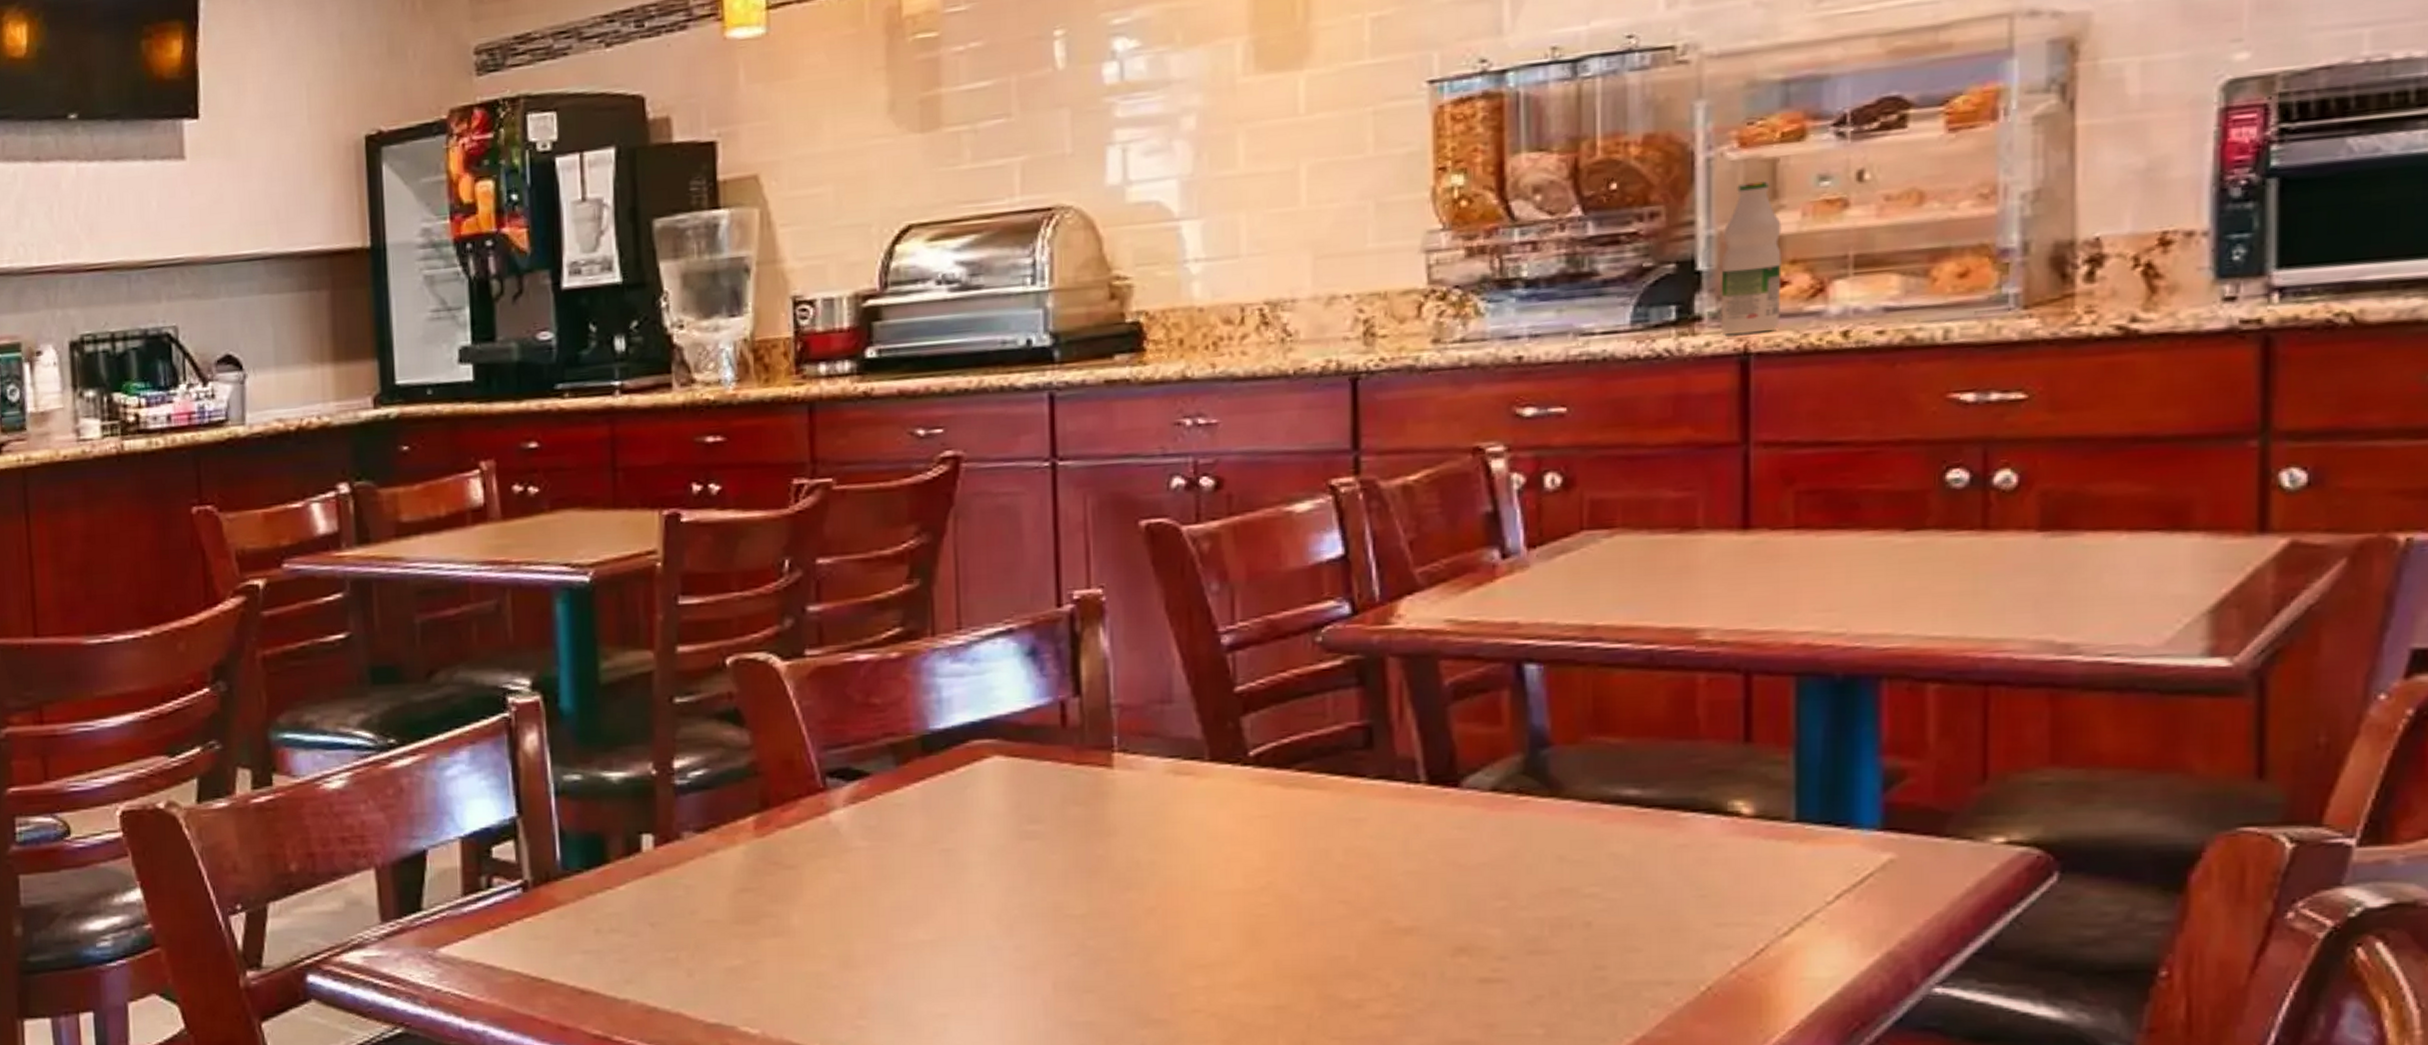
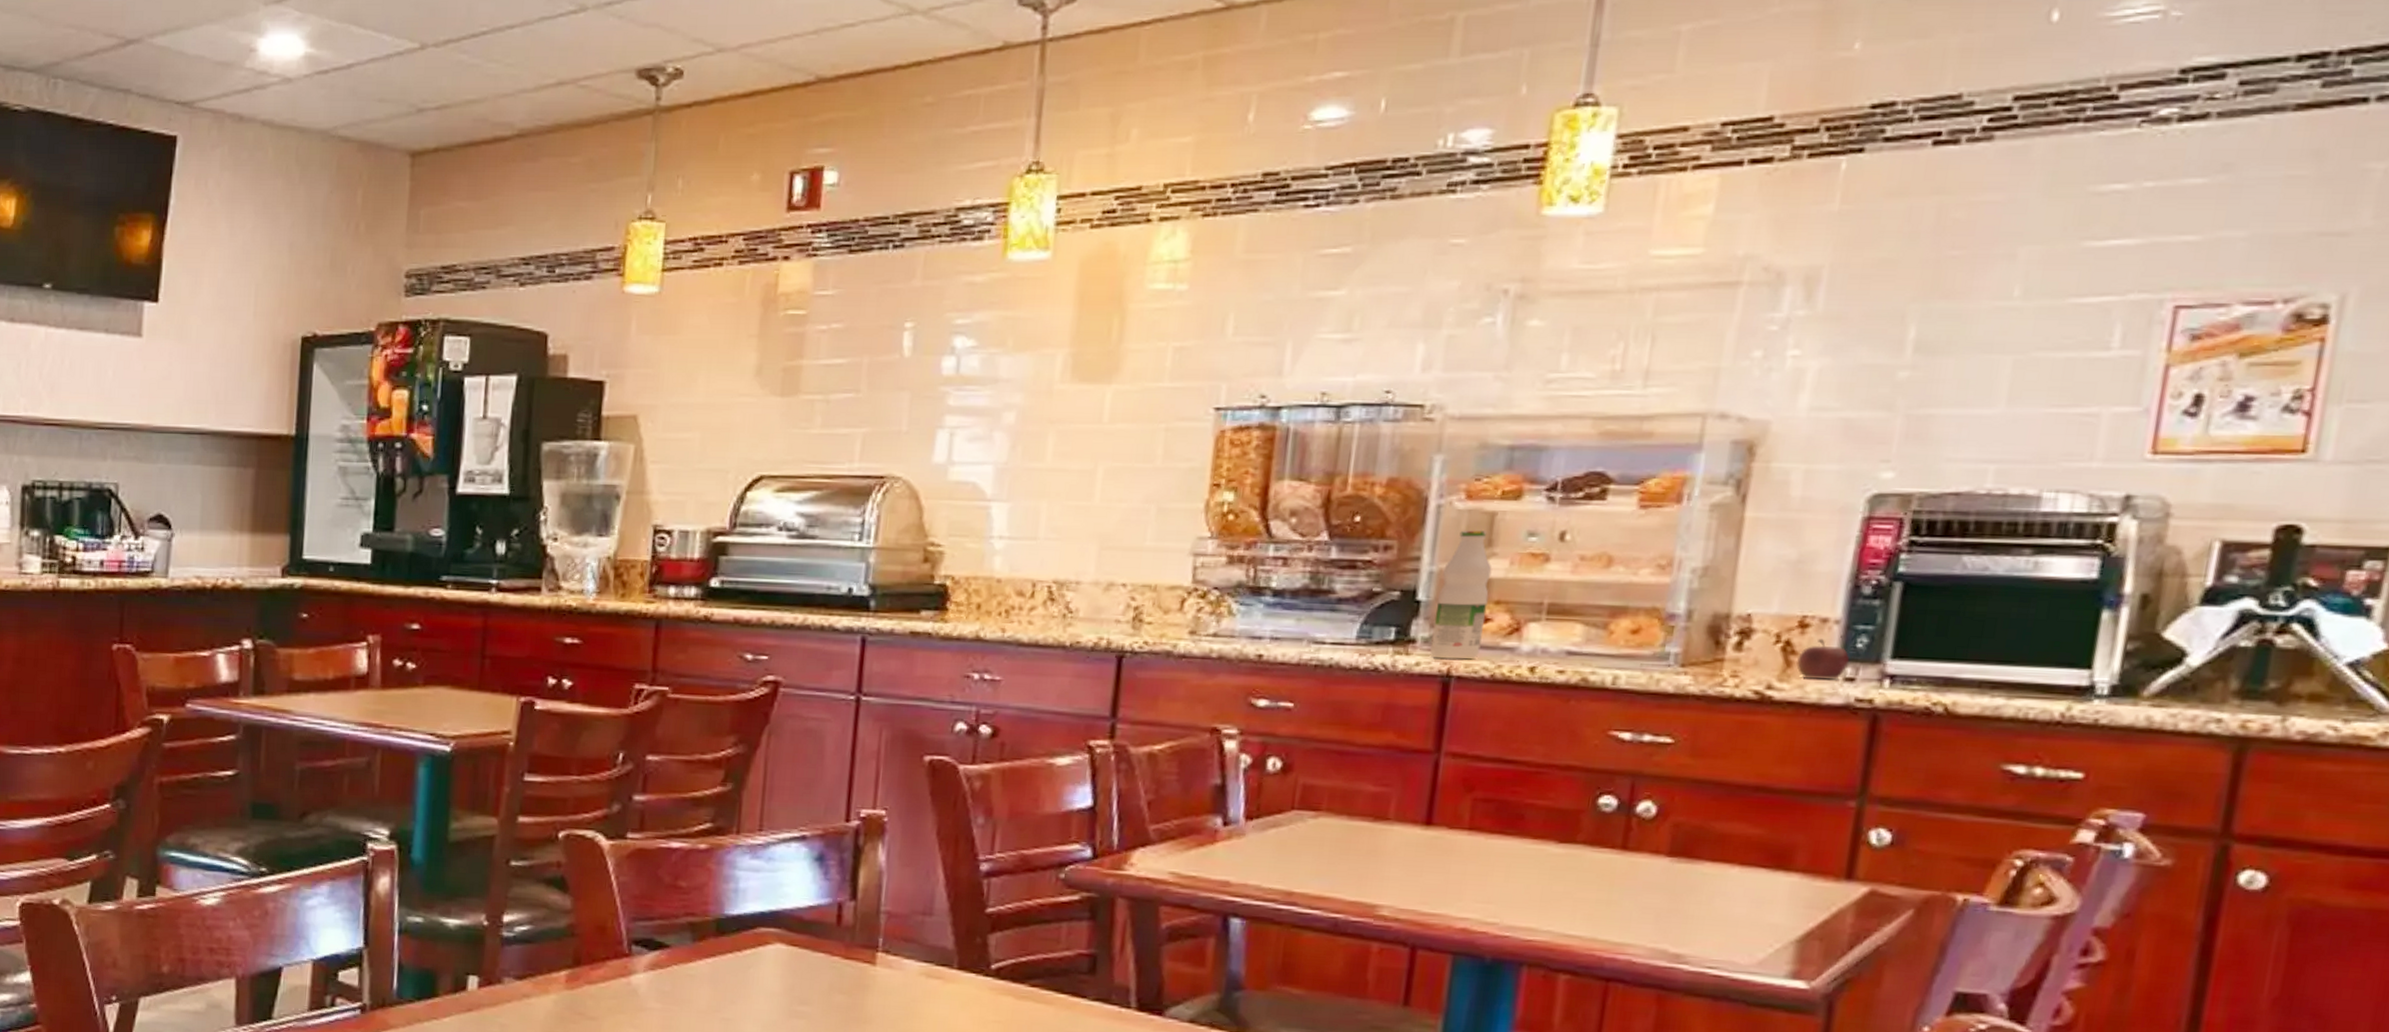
fruit: none [2162,255,2227,304] -> present [1796,638,1850,680]

